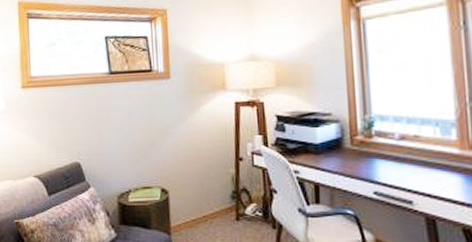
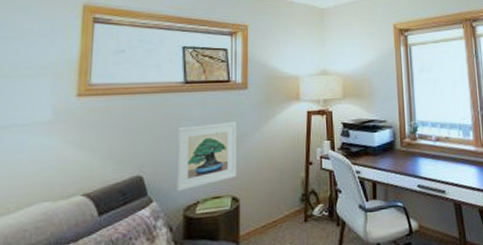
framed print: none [106,113,164,179] -> present [175,122,237,191]

